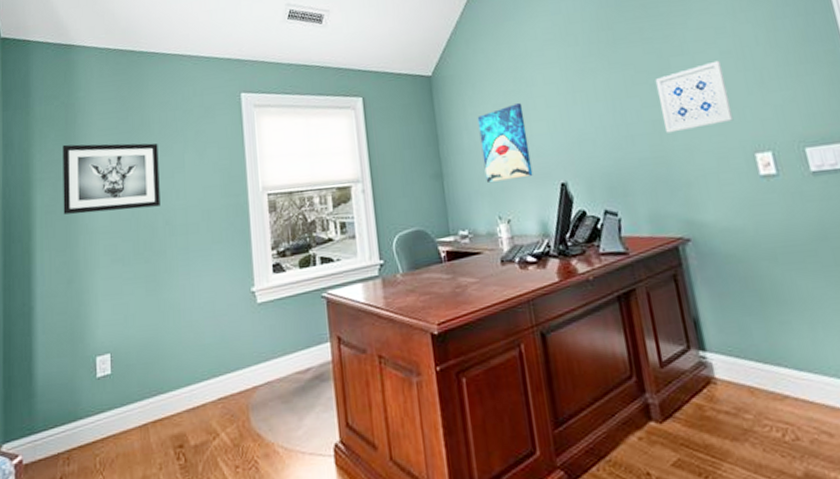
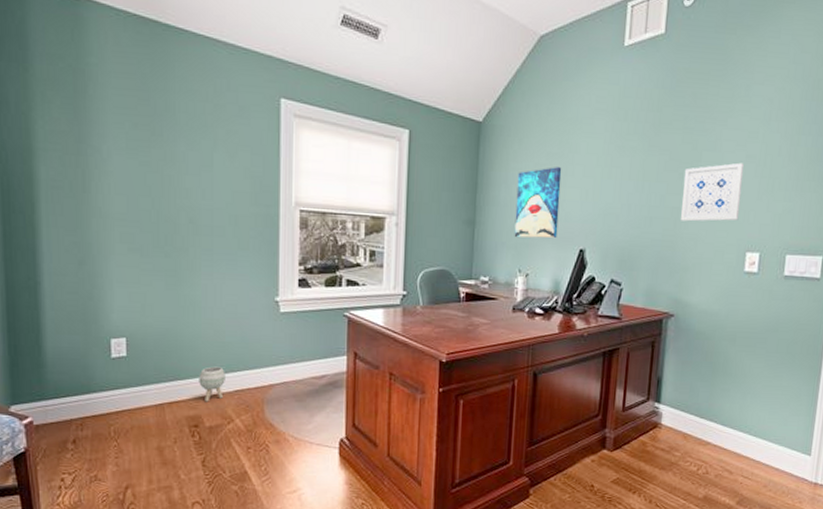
wall art: present [62,143,160,215] -> none [70,115,184,202]
planter: none [181,373,208,416] -> present [199,366,225,402]

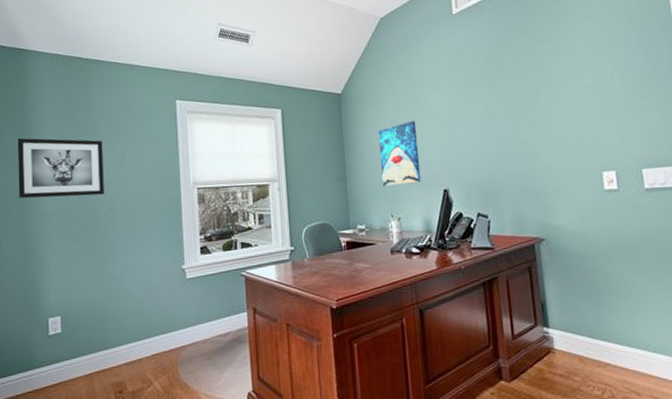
wall art: none [70,115,184,202] -> present [17,138,104,198]
planter: present [199,366,225,402] -> none [121,334,144,368]
wall art: present [681,162,745,222] -> none [527,93,588,152]

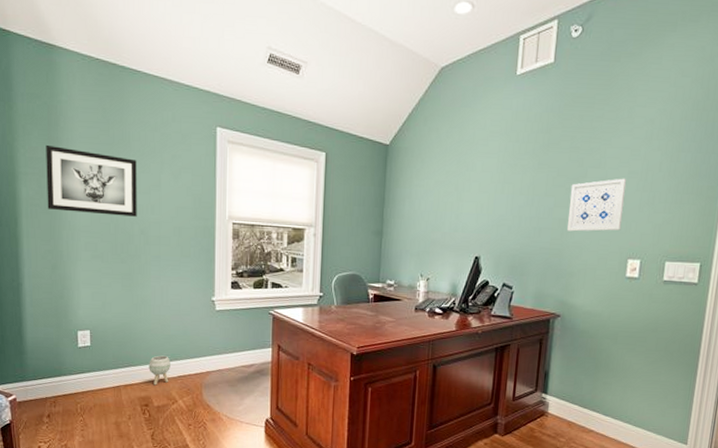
planter: none [121,334,144,368] -> present [149,355,170,386]
wall art: present [378,121,421,186] -> none [416,183,460,247]
wall art: none [527,93,588,152] -> present [567,178,627,232]

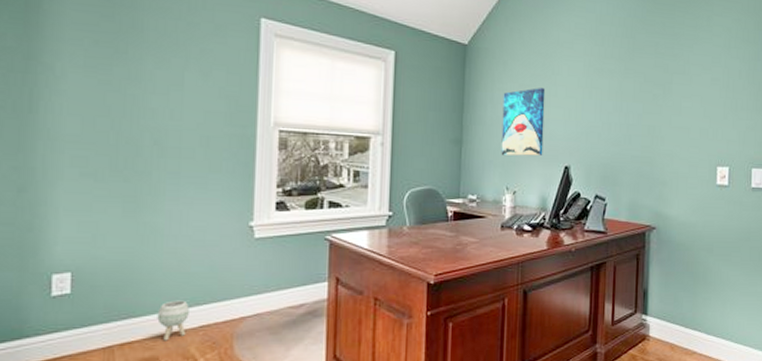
wall art: present [46,144,137,217] -> none [16,30,152,123]
wall art: none [416,183,460,247] -> present [501,88,546,156]
wall art: present [567,178,627,232] -> none [657,84,711,139]

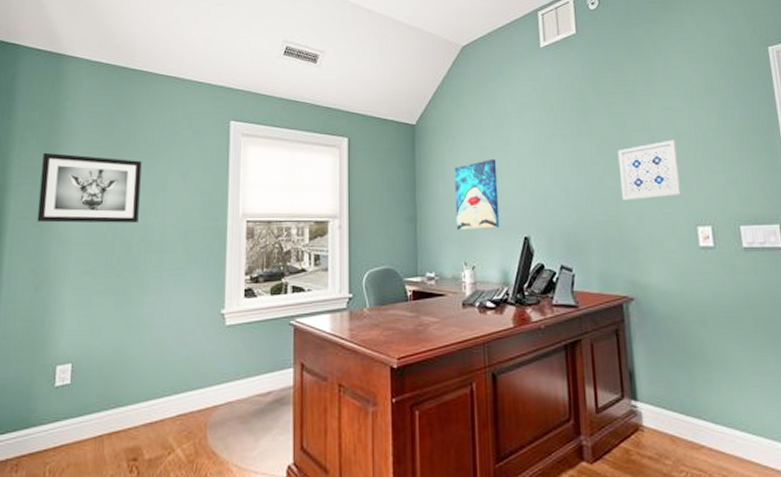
wall art: none [16,30,152,123] -> present [37,152,142,223]
planter: present [157,300,189,341] -> none [140,389,168,431]
wall art: none [657,84,711,139] -> present [617,139,682,201]

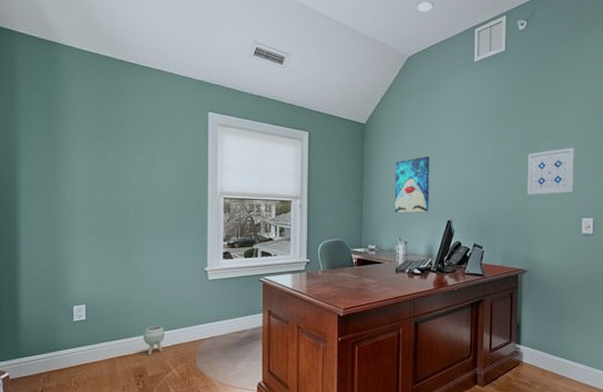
wall art: present [37,152,142,223] -> none [46,131,133,195]
planter: none [140,389,168,431] -> present [143,326,165,356]

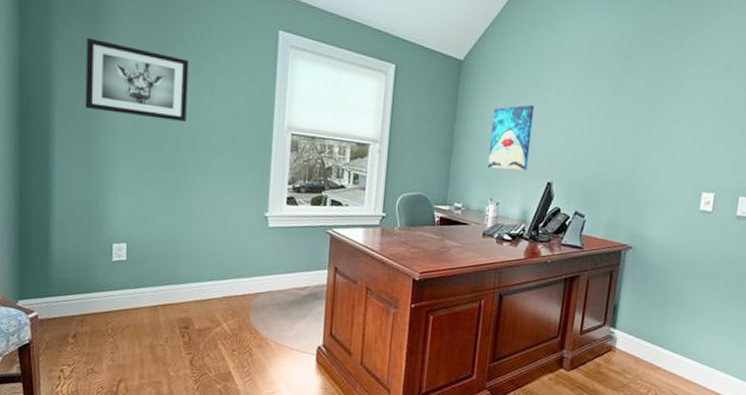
wall art: none [46,131,133,195] -> present [85,37,189,122]
planter: present [143,326,165,356] -> none [191,273,216,306]
wall art: present [527,147,576,195] -> none [643,109,705,163]

